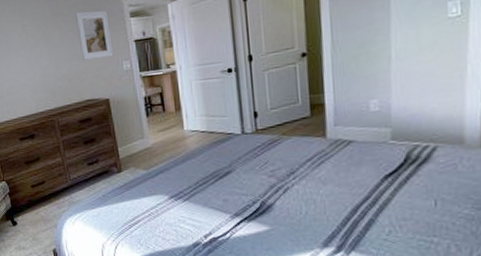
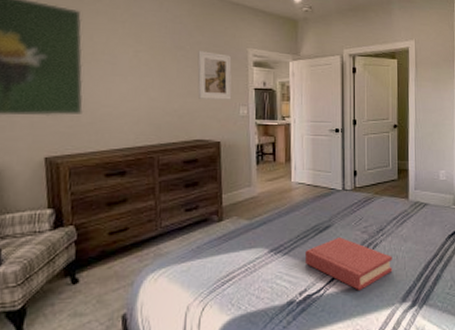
hardback book: none [206,182,310,235] -> present [304,237,393,290]

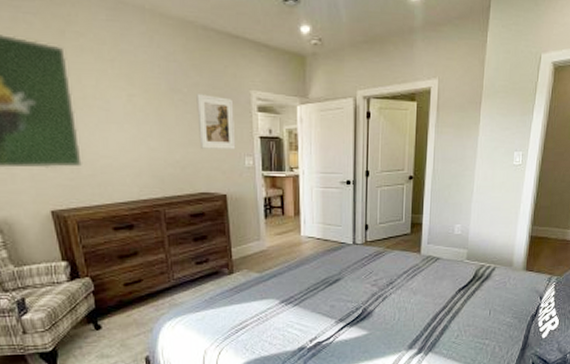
hardback book: present [304,237,393,290] -> none [314,290,401,339]

